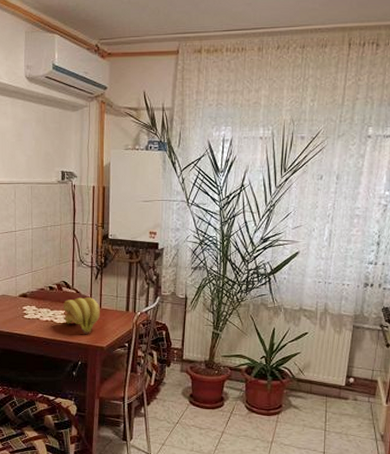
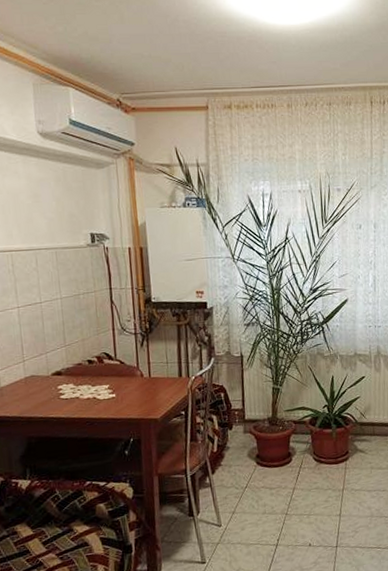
banana bunch: present [63,297,100,334] -> none [106,367,150,408]

